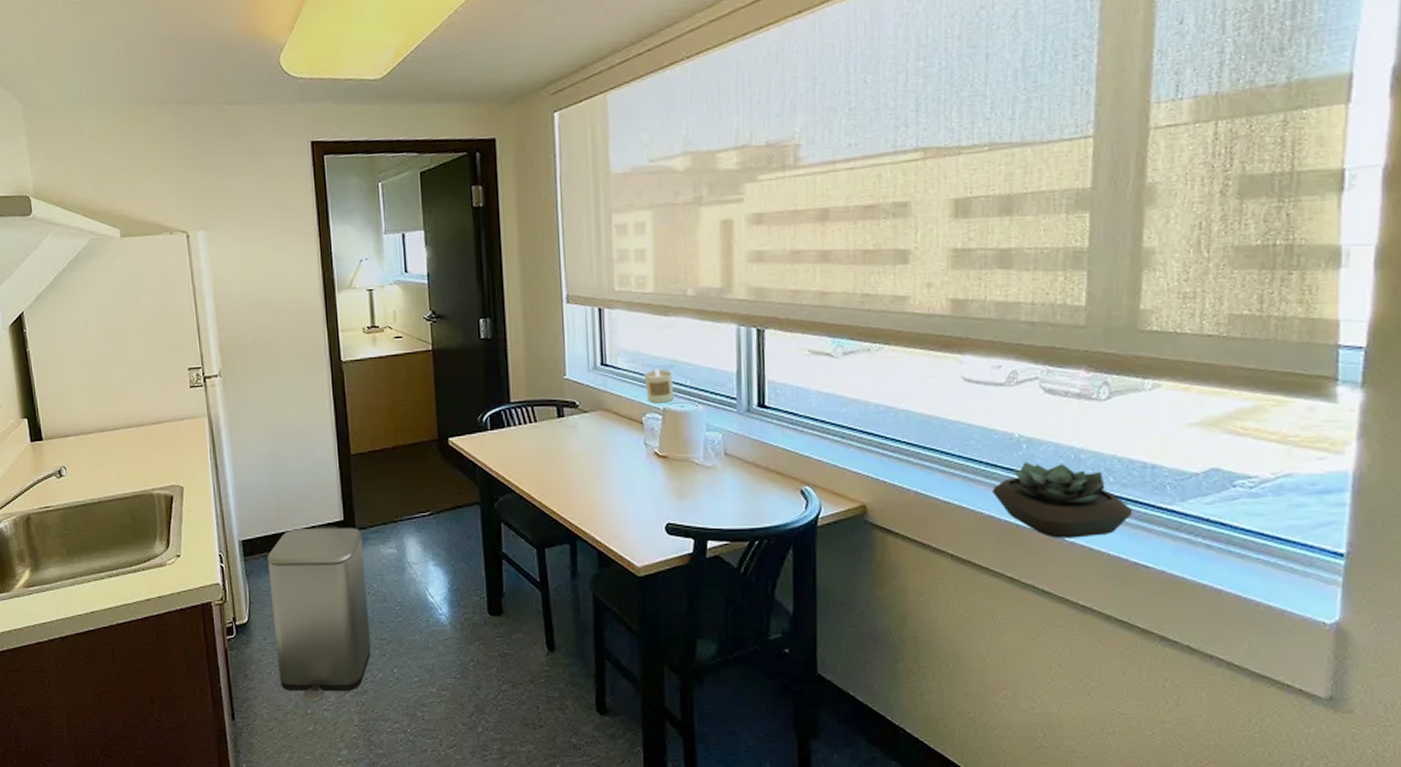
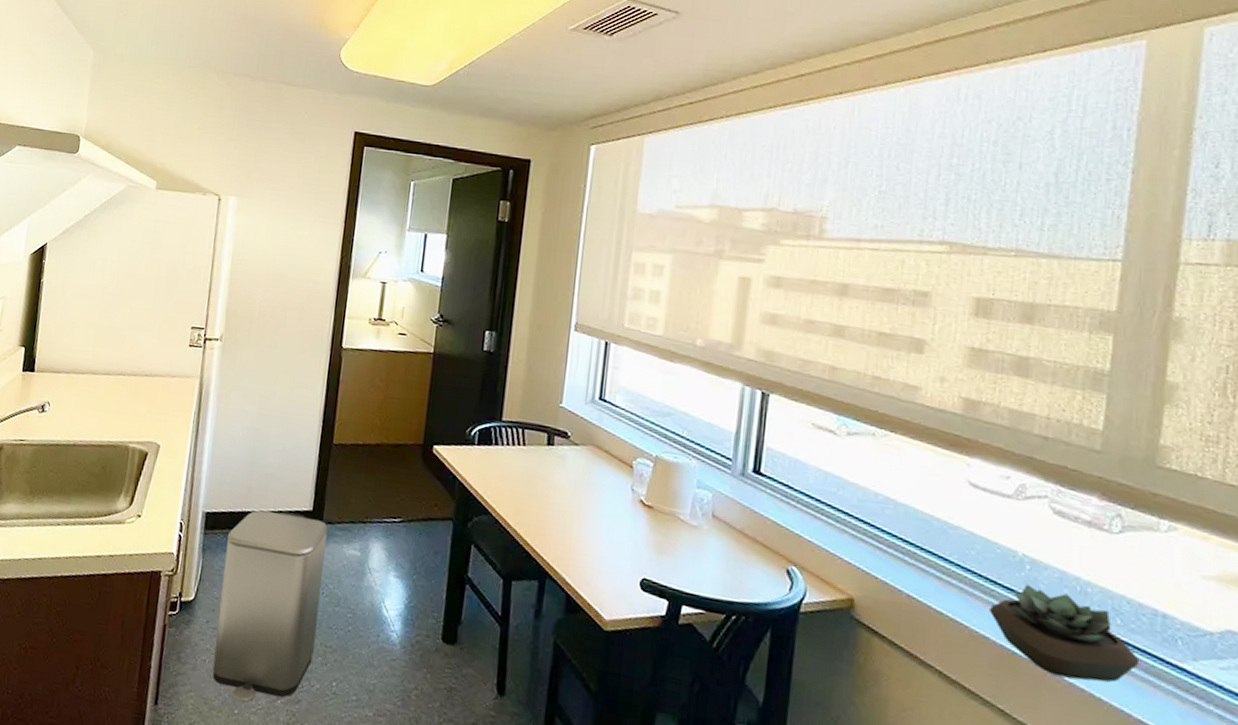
candle: present [643,368,675,403] -> none [640,413,670,451]

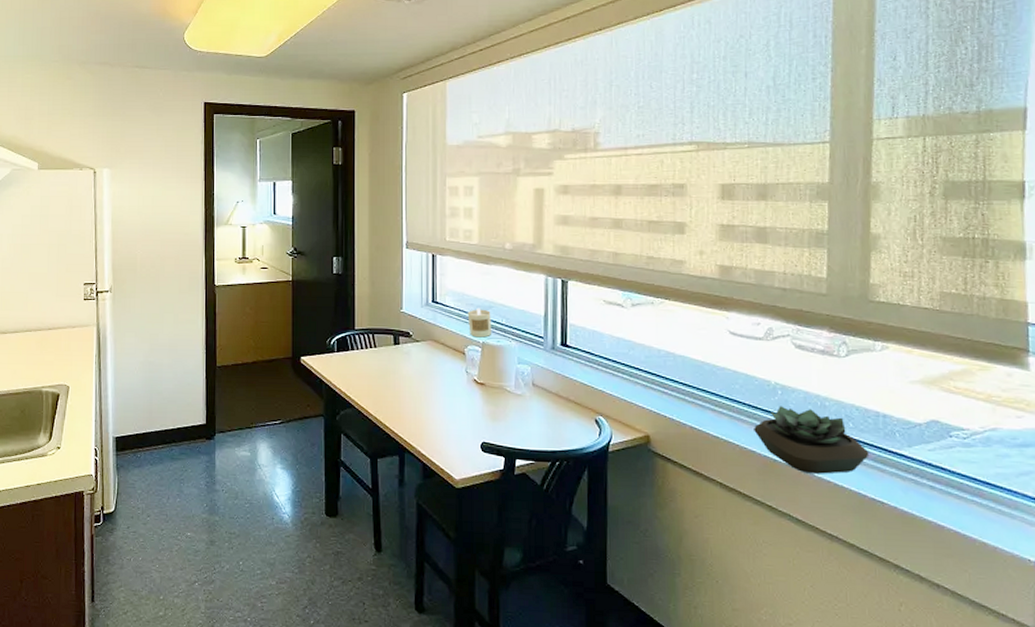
pedal bin: present [212,510,328,702] -> none [136,427,221,588]
candle: none [640,413,670,451] -> present [467,307,492,338]

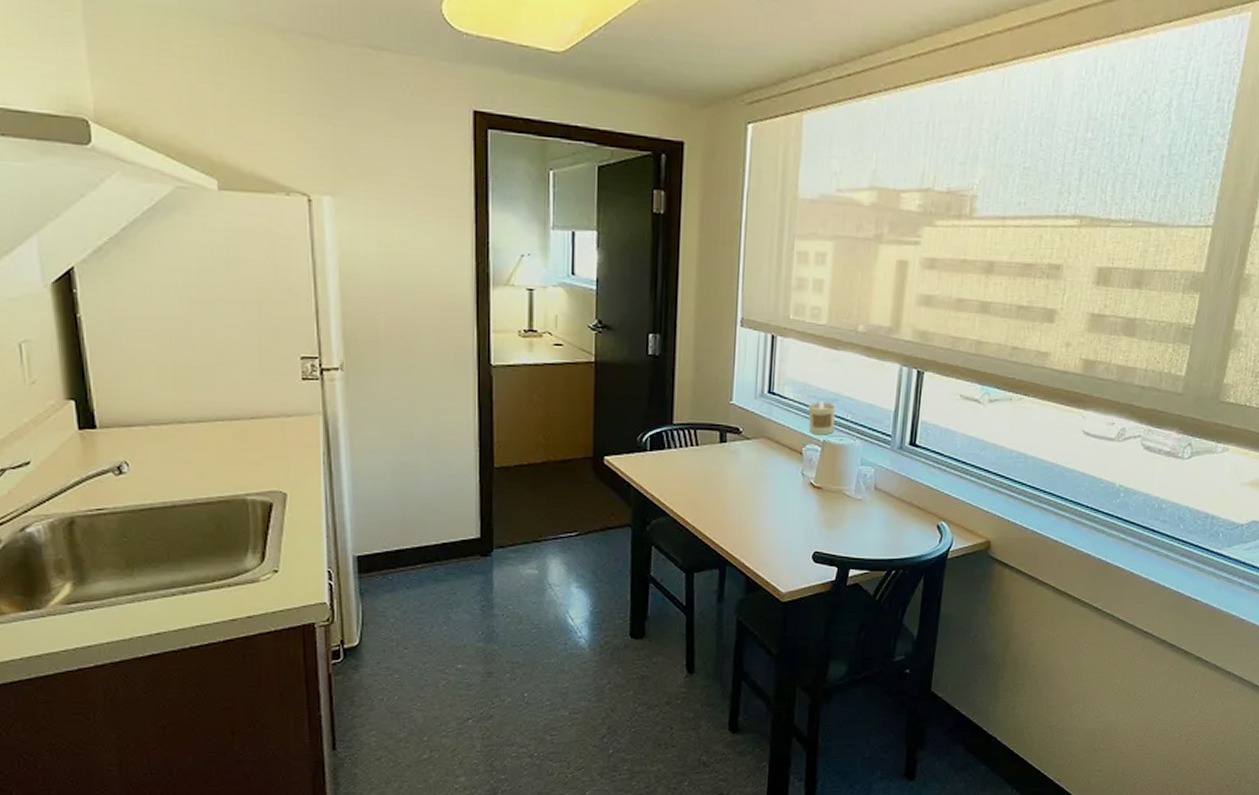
succulent plant: present [754,406,870,474] -> none [1092,508,1194,575]

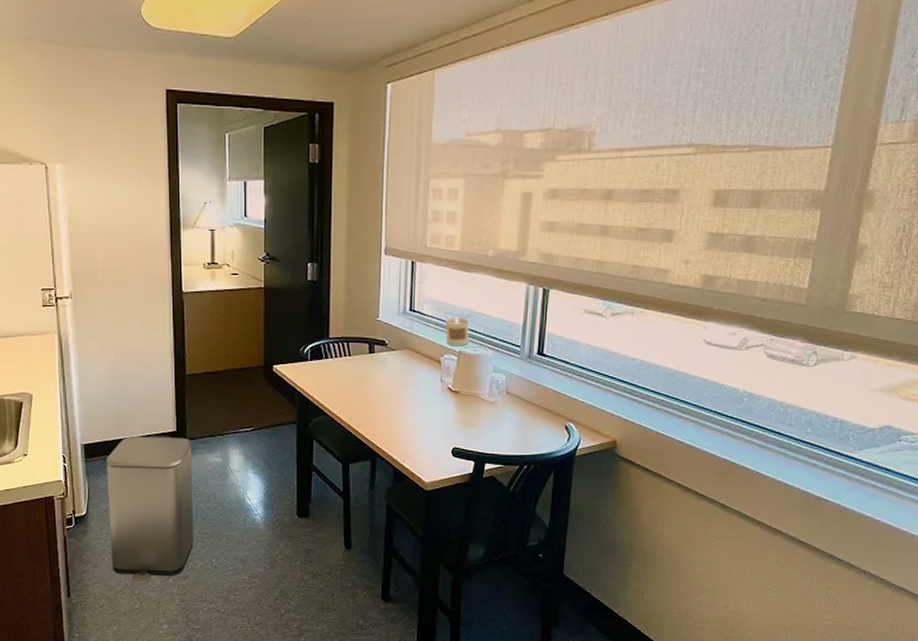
pedal bin: none [388,543,501,728] -> present [107,435,193,584]

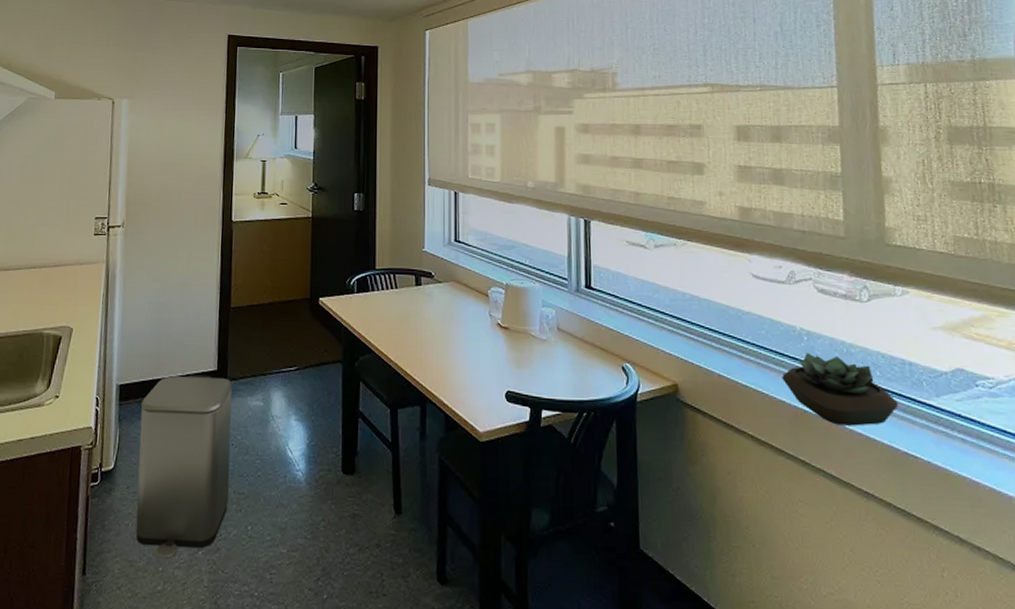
candle: present [445,316,470,347] -> none [490,247,516,279]
succulent plant: none [717,412,822,475] -> present [782,353,899,426]

